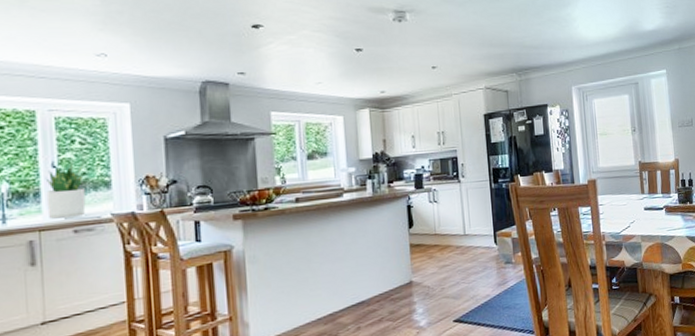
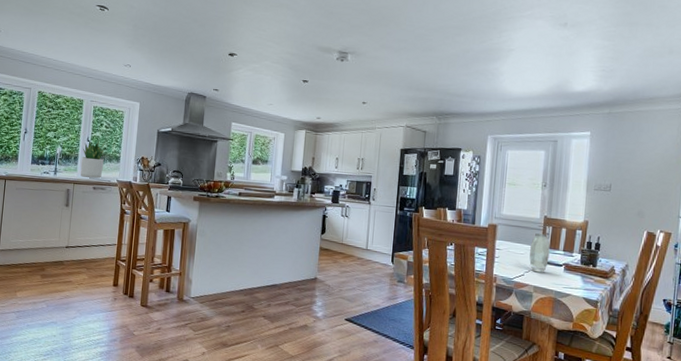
vase: none [631,180,650,221] -> present [529,233,550,273]

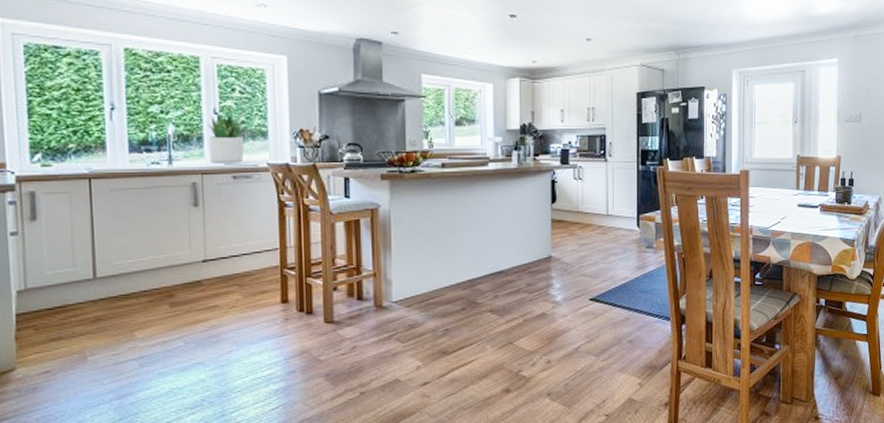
vase: present [529,233,550,273] -> none [785,175,805,218]

